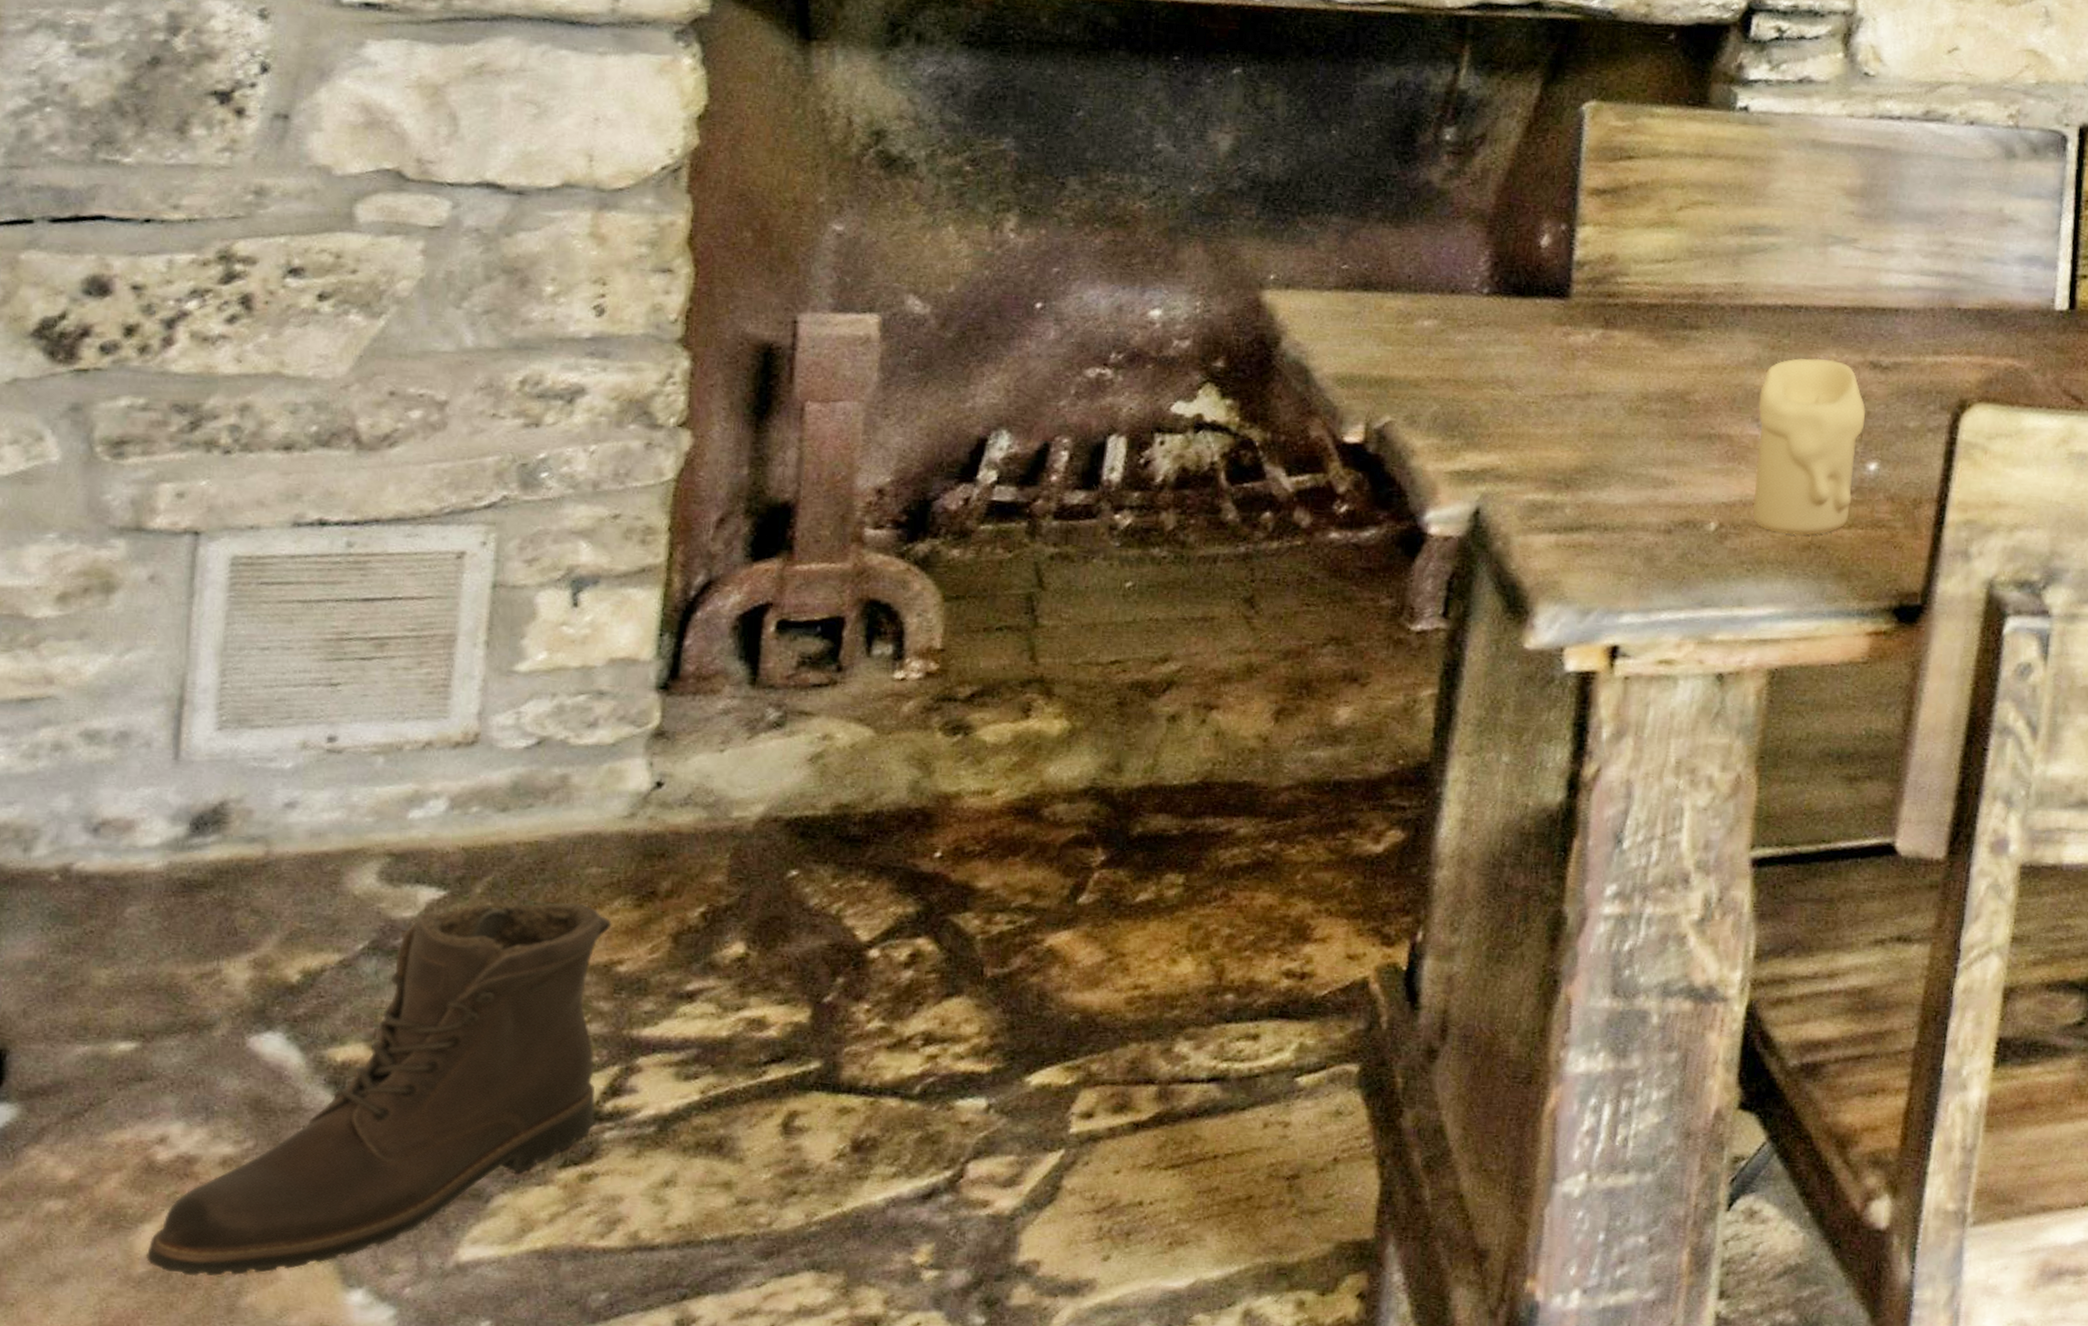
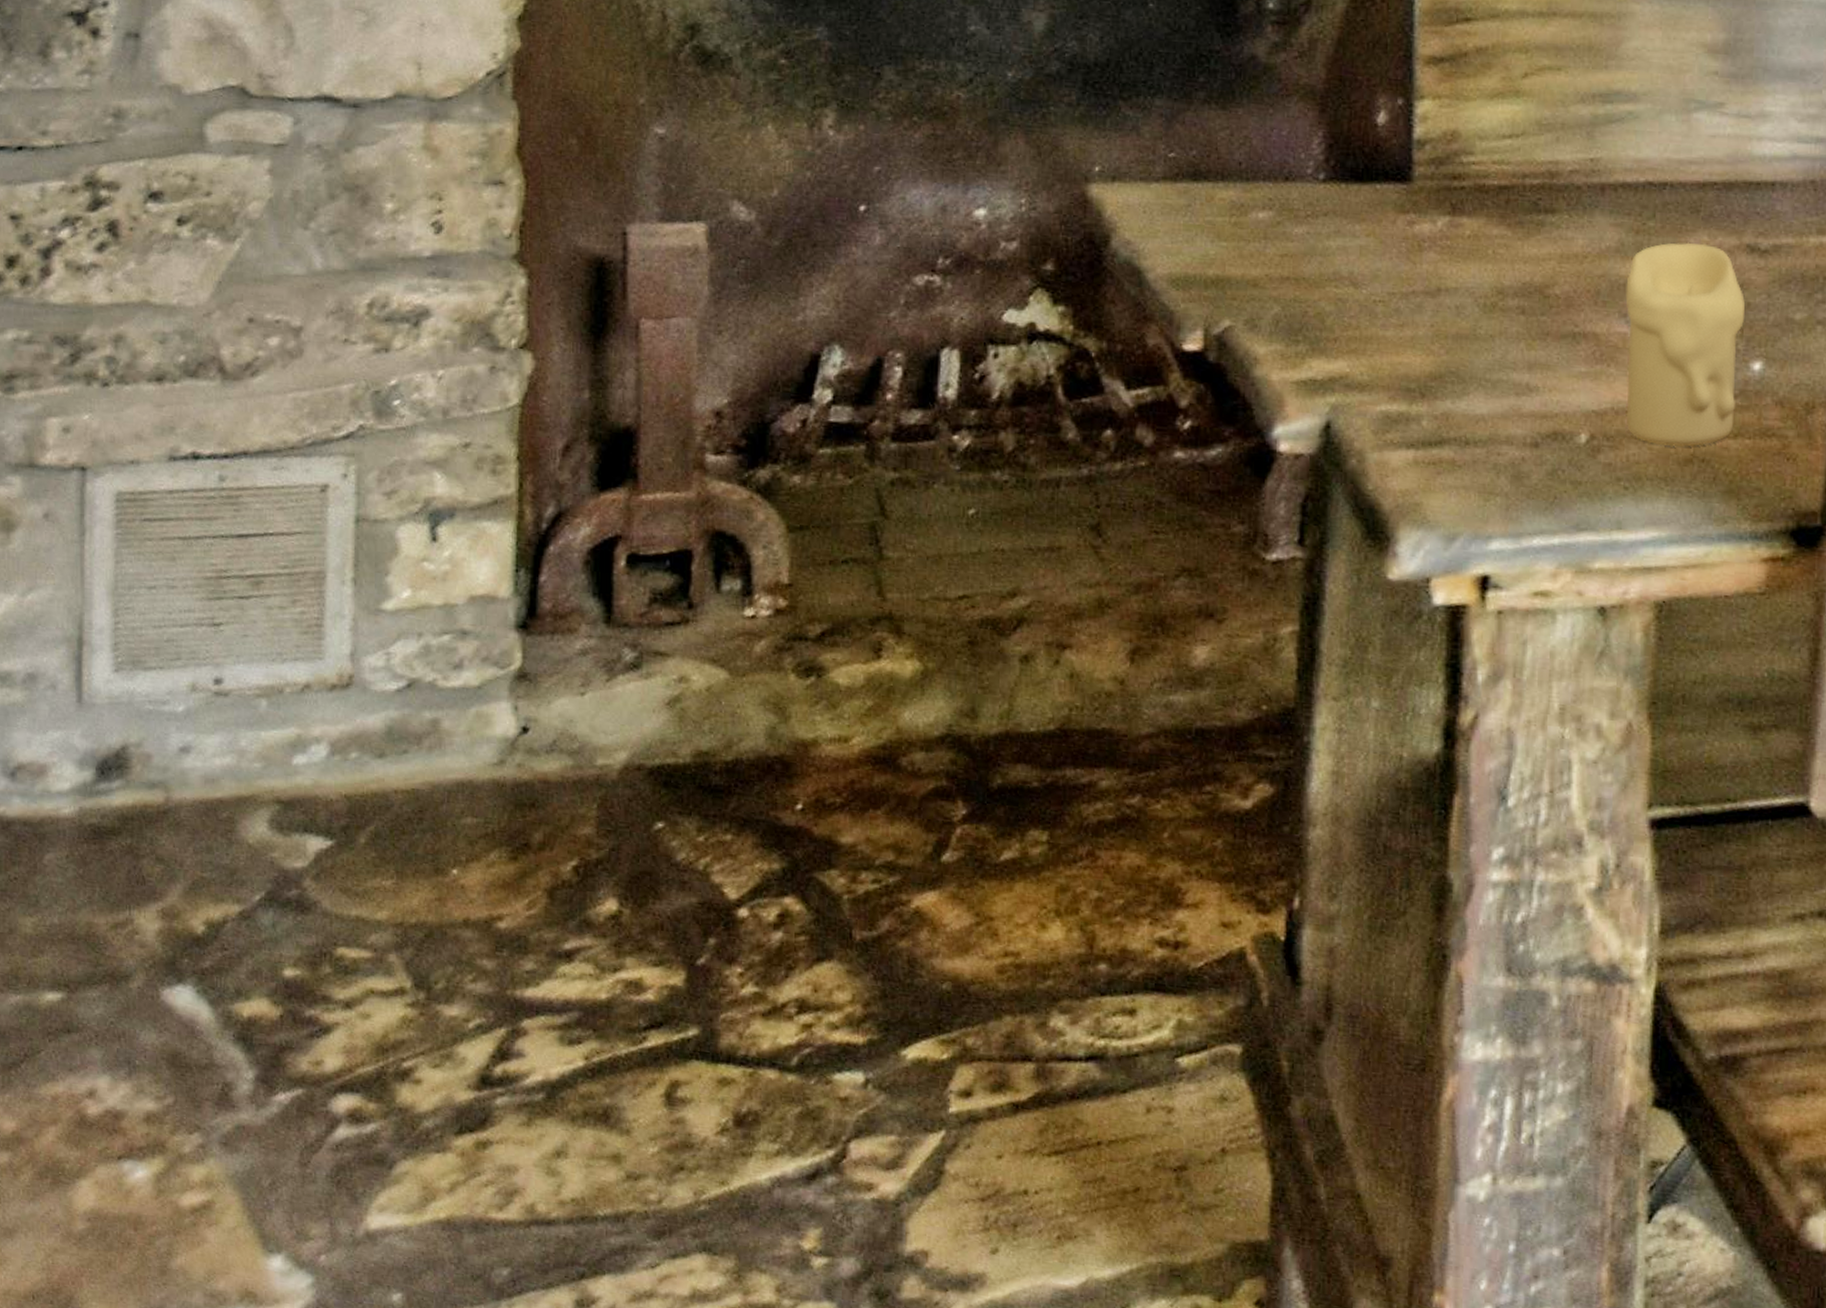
boot: present [146,903,612,1277] -> none [85,854,489,1236]

